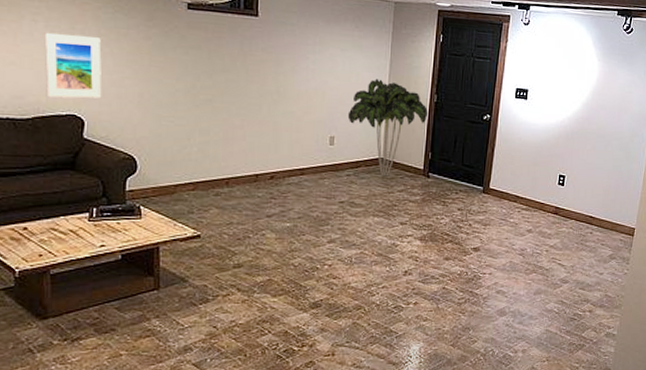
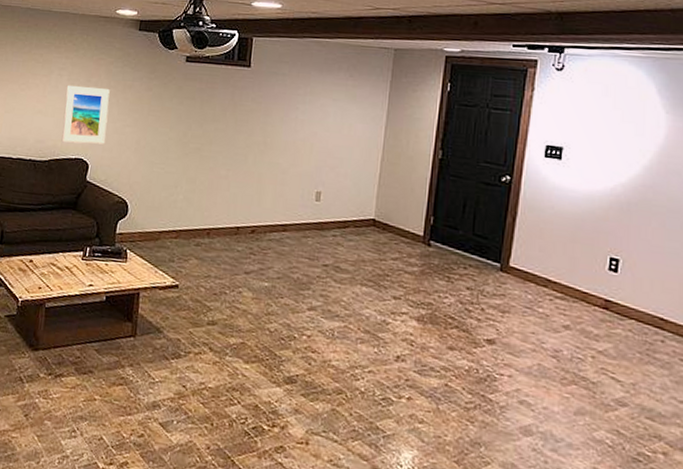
indoor plant: present [347,79,428,177] -> none [336,131,430,241]

